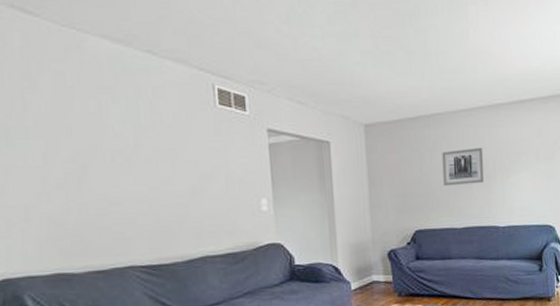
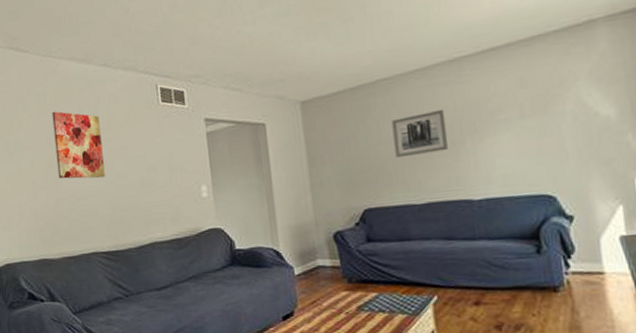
wall art: none [74,96,147,182] -> present [52,111,105,179]

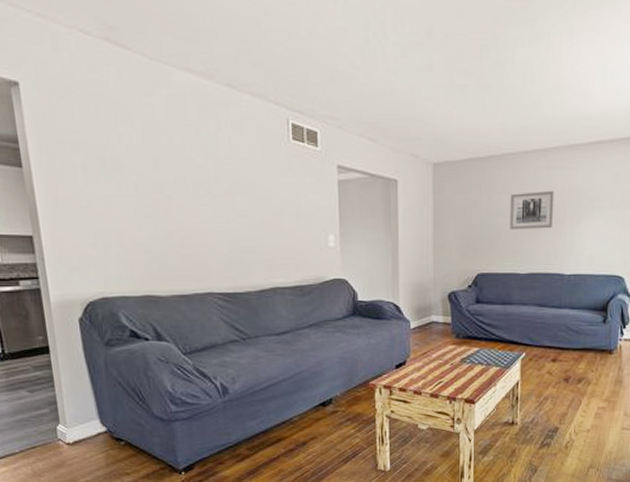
wall art: present [52,111,105,179] -> none [161,129,225,214]

